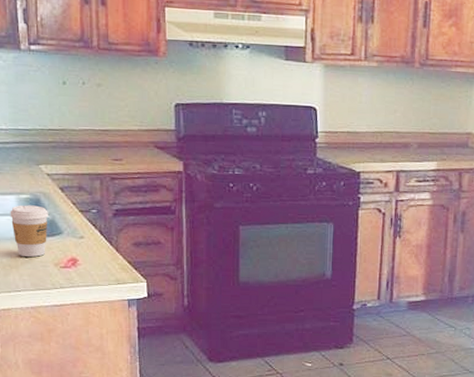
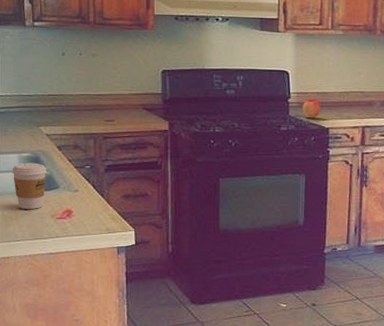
apple: none [331,138,351,161] -> present [302,98,320,119]

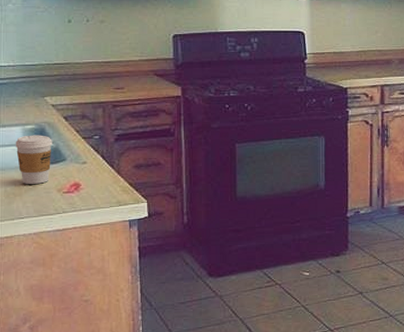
apple: present [302,98,320,119] -> none [319,59,338,79]

